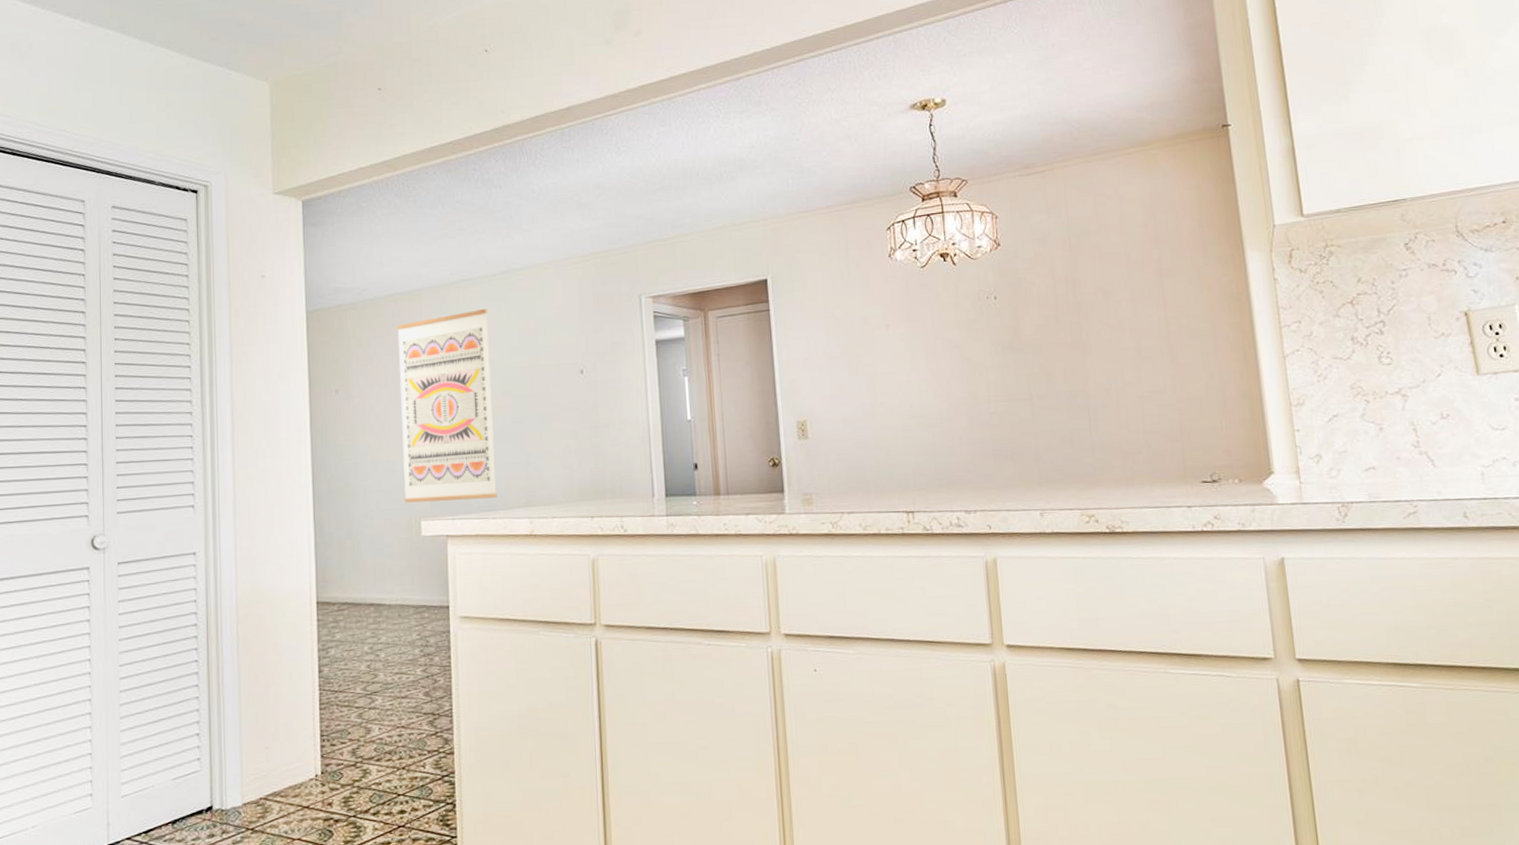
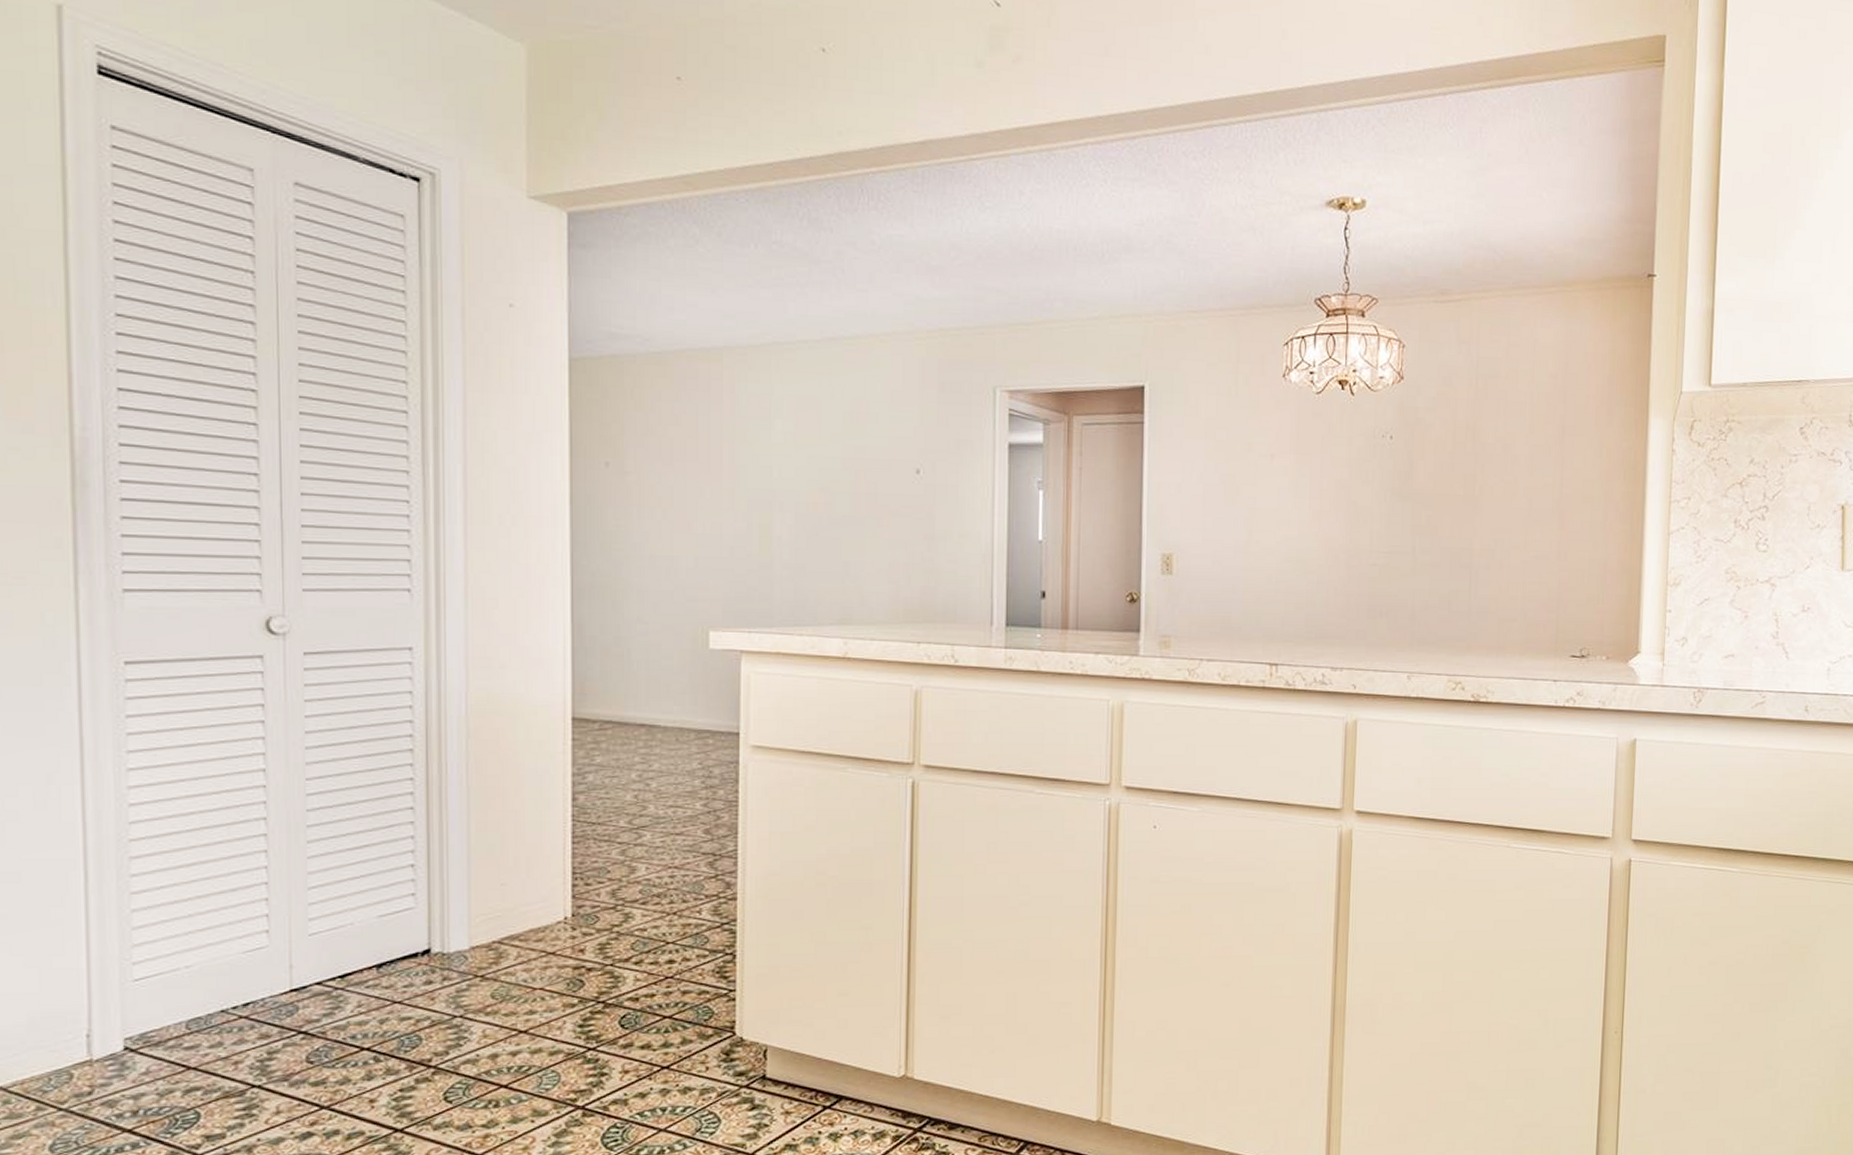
wall art: present [397,308,498,503] -> none [689,381,806,611]

